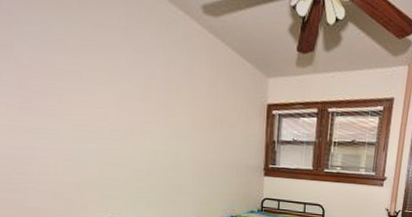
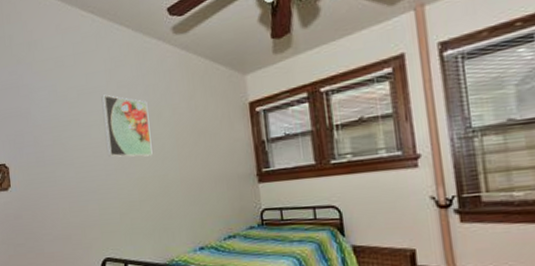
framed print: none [111,53,166,131] -> present [101,94,153,157]

